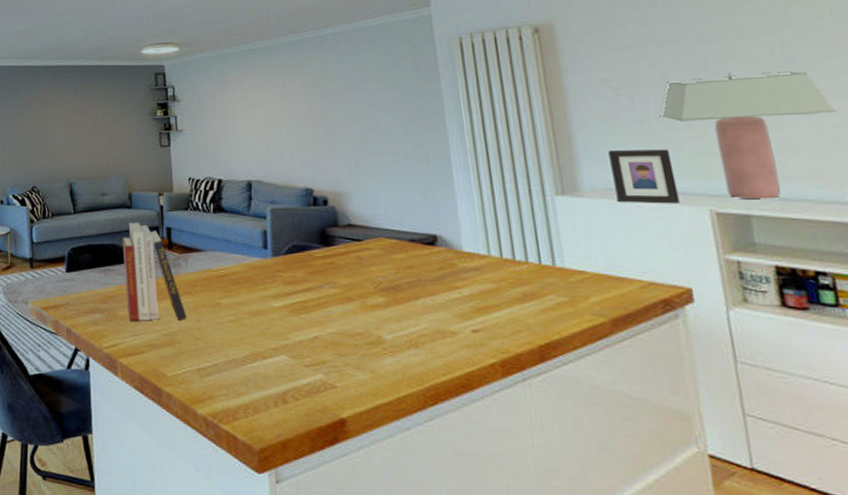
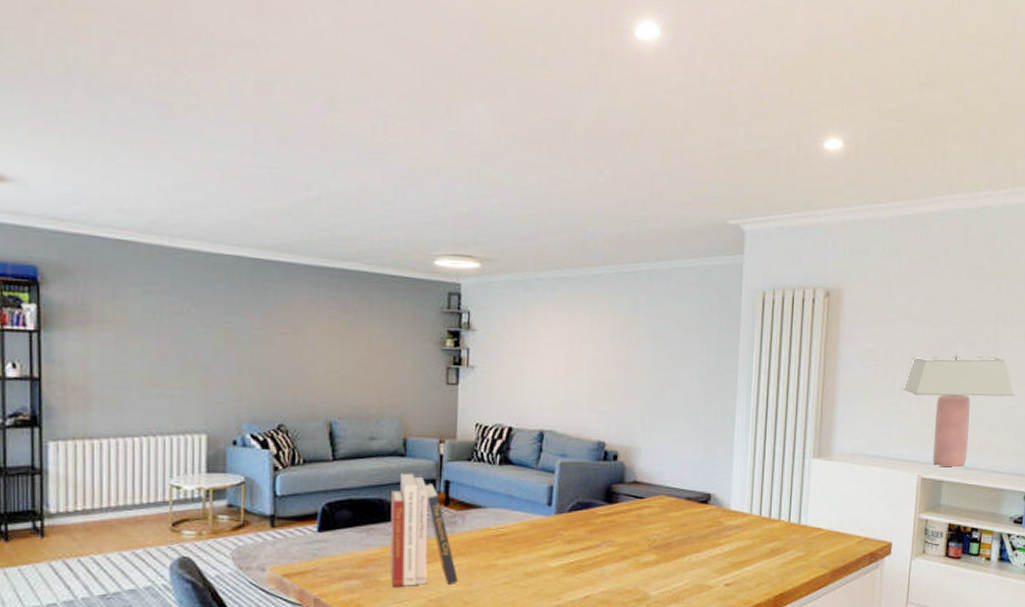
picture frame: present [608,149,680,204] -> none [857,418,902,469]

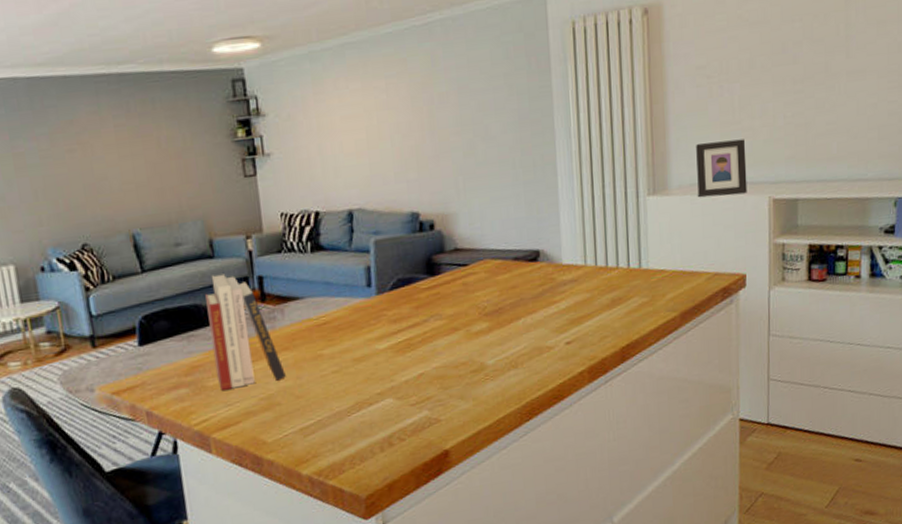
picture frame: none [857,418,902,469] -> present [696,139,747,198]
table lamp: present [902,353,1015,468] -> none [742,51,875,184]

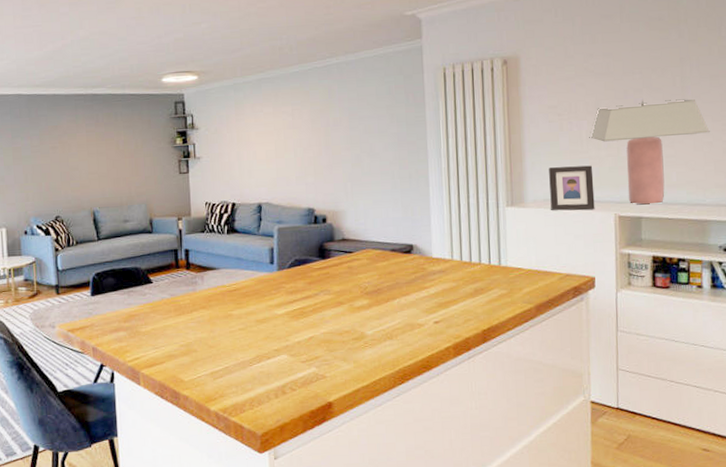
books: present [205,273,286,390] -> none [144,245,202,336]
table lamp: none [742,51,875,184] -> present [589,99,710,205]

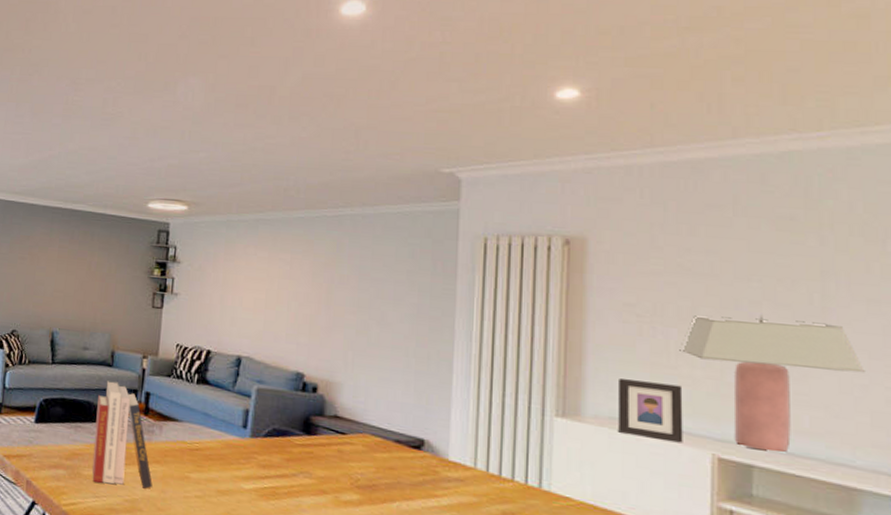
books: none [144,245,202,336] -> present [92,381,153,489]

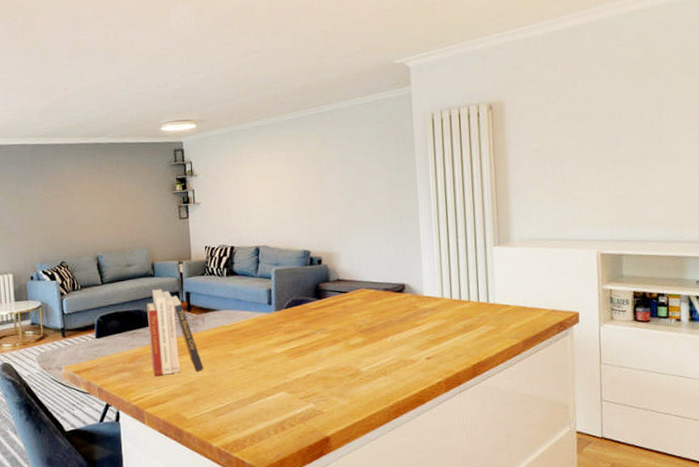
picture frame: present [618,379,683,443] -> none [533,205,578,250]
table lamp: present [679,314,865,453] -> none [571,140,686,243]

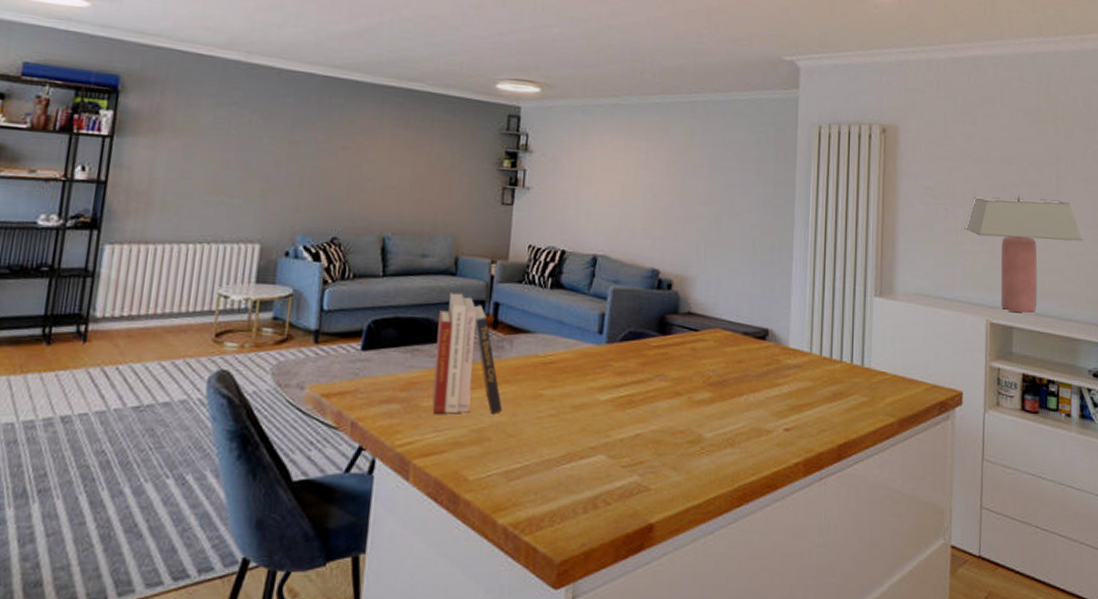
table lamp: none [571,140,686,243] -> present [964,194,1083,314]

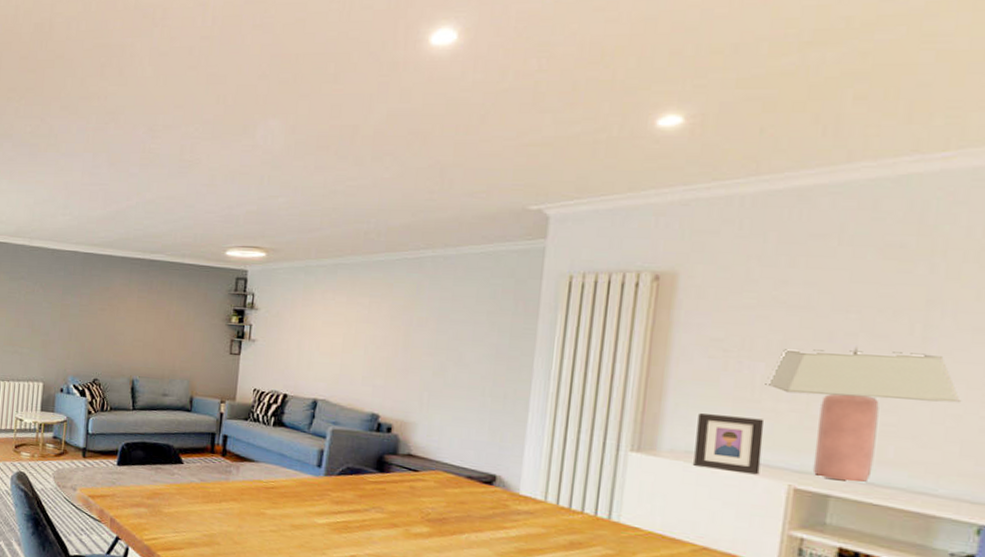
books: present [432,292,502,414] -> none [172,425,230,525]
picture frame: none [921,257,967,312] -> present [693,413,764,475]

